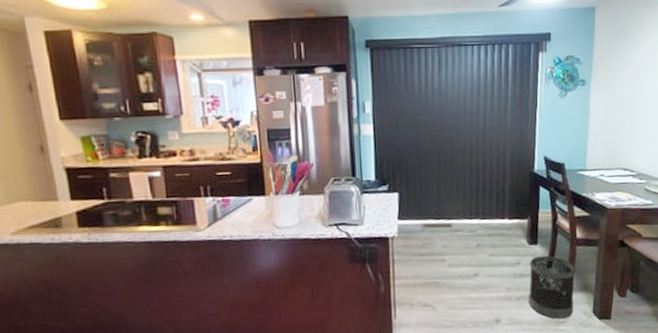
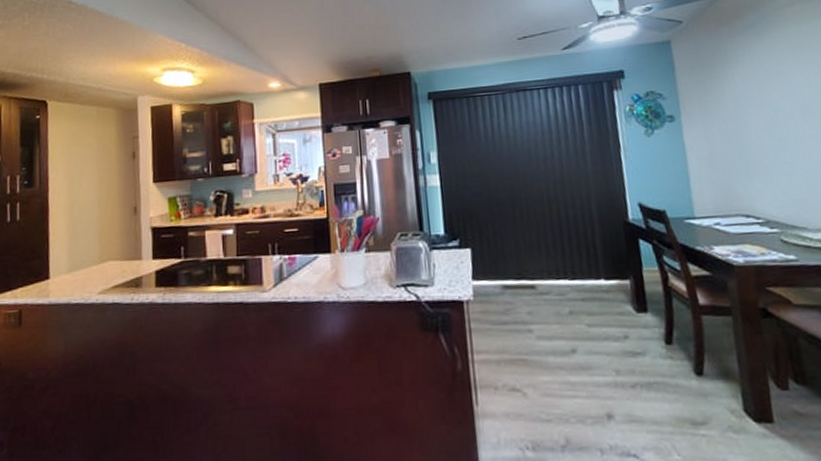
wastebasket: present [529,255,576,319] -> none [641,327,715,418]

